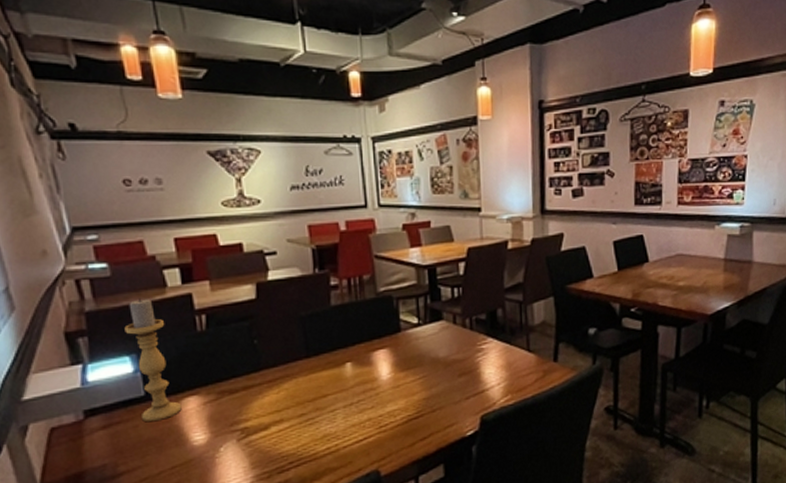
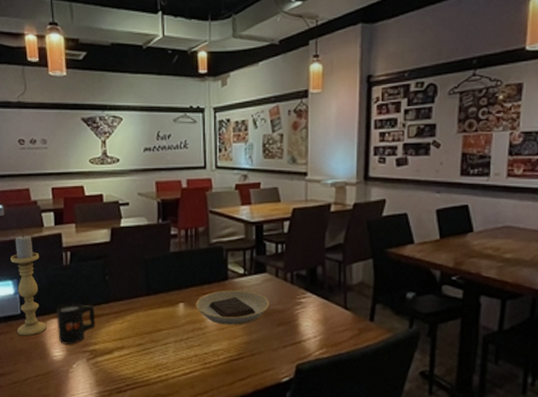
mug: none [192,373,246,426] -> present [56,301,96,345]
plate: none [366,342,449,382] -> present [196,290,270,325]

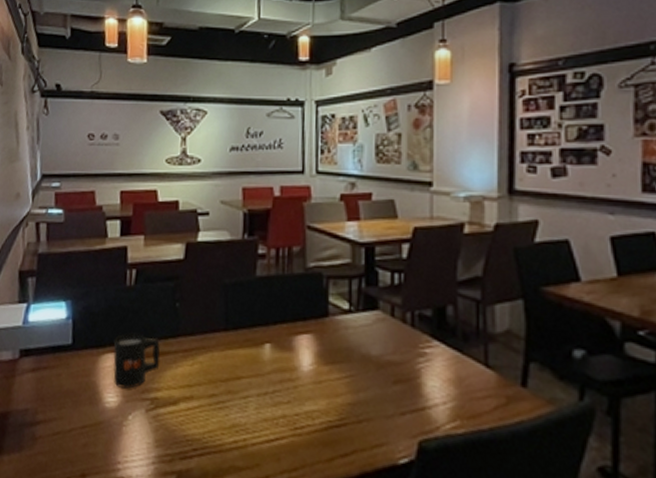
candle holder: present [10,234,47,336] -> none [65,246,101,374]
plate: present [196,290,270,325] -> none [286,330,383,379]

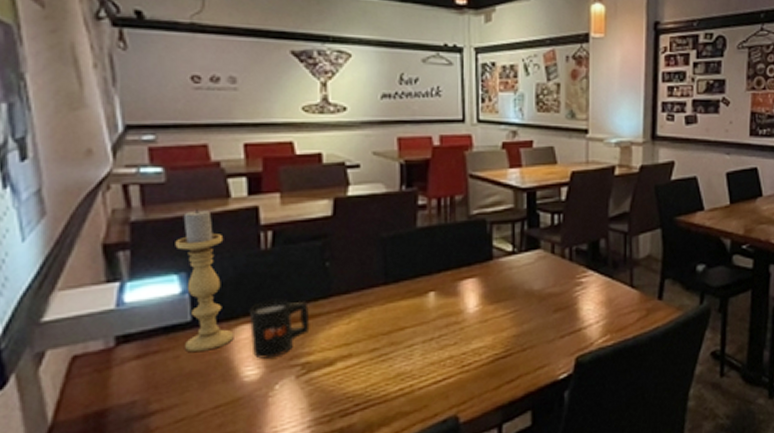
candle holder: none [65,246,101,374] -> present [175,209,234,353]

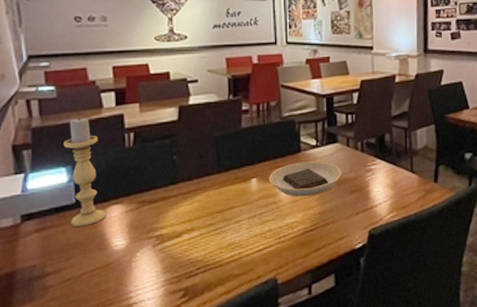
mug: present [249,298,310,359] -> none [117,185,162,232]
plate: none [451,272,544,316] -> present [269,161,342,197]

